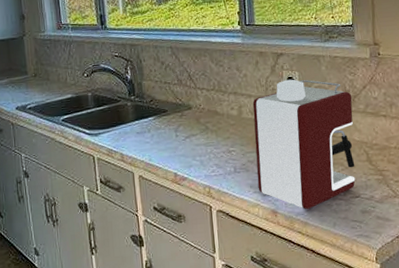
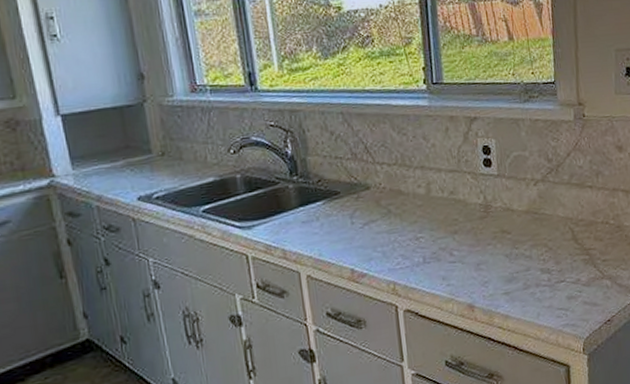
coffee maker: present [252,79,356,210] -> none [443,148,560,301]

